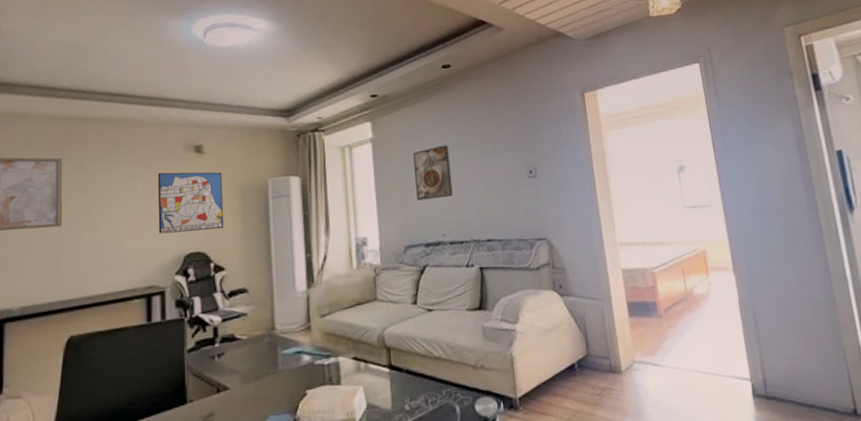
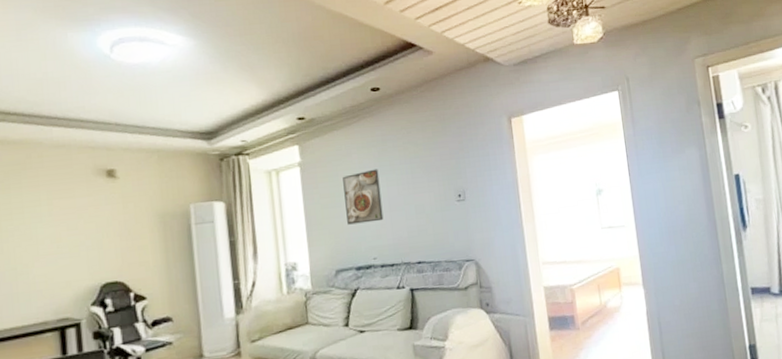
wall art: present [157,172,224,234] -> none [64,197,144,264]

